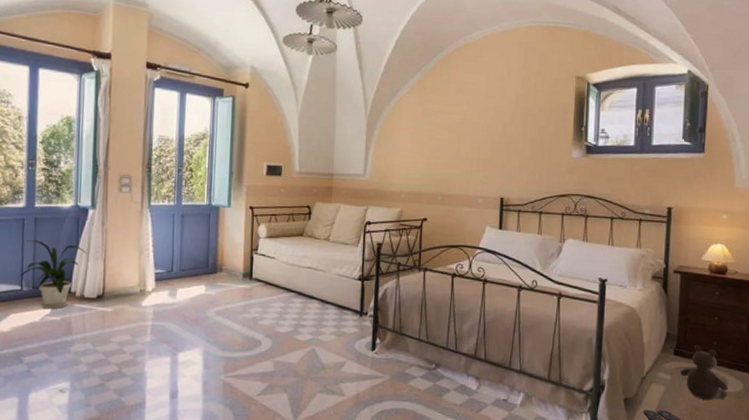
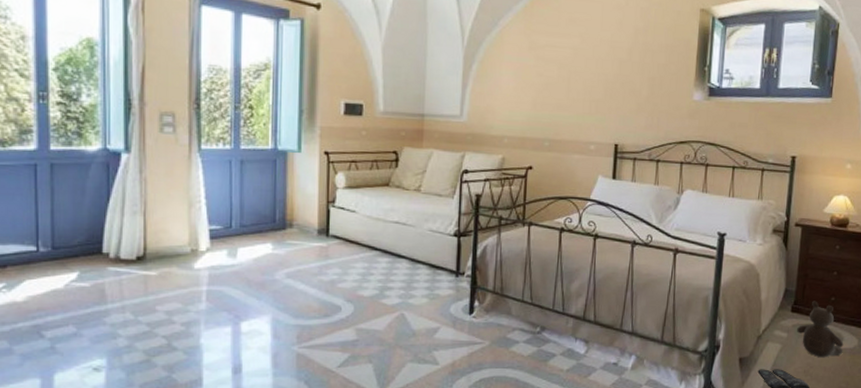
house plant: present [20,240,87,310] -> none [35,190,121,274]

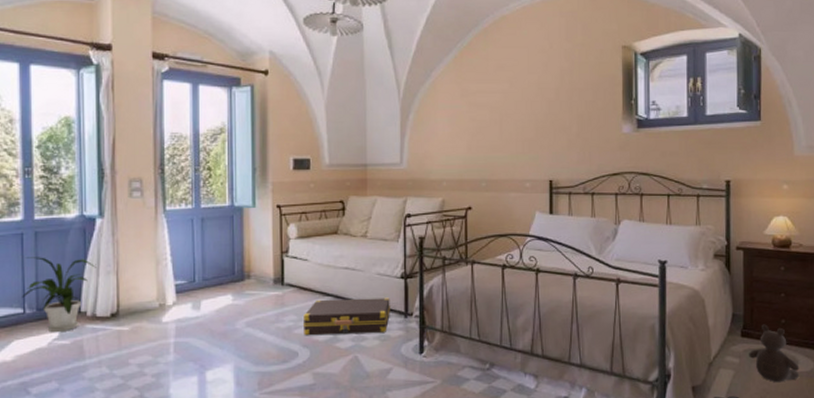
house plant: none [35,190,121,274] -> present [22,257,96,333]
suitcase: none [347,253,441,291] -> present [302,298,390,335]

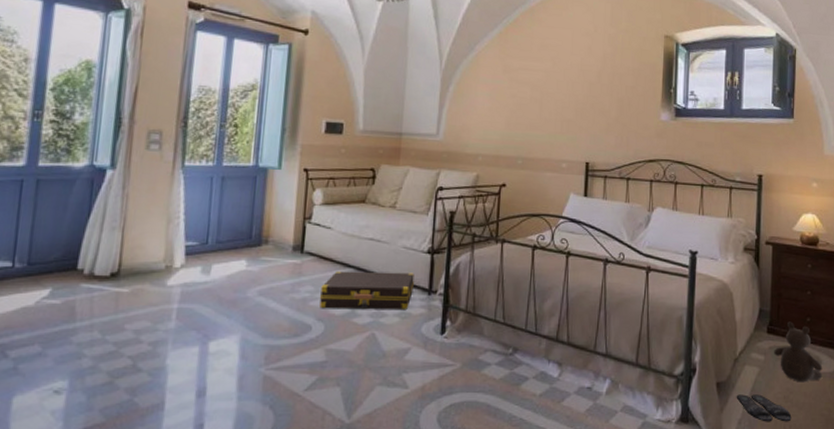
house plant: present [22,257,96,333] -> none [13,206,101,291]

